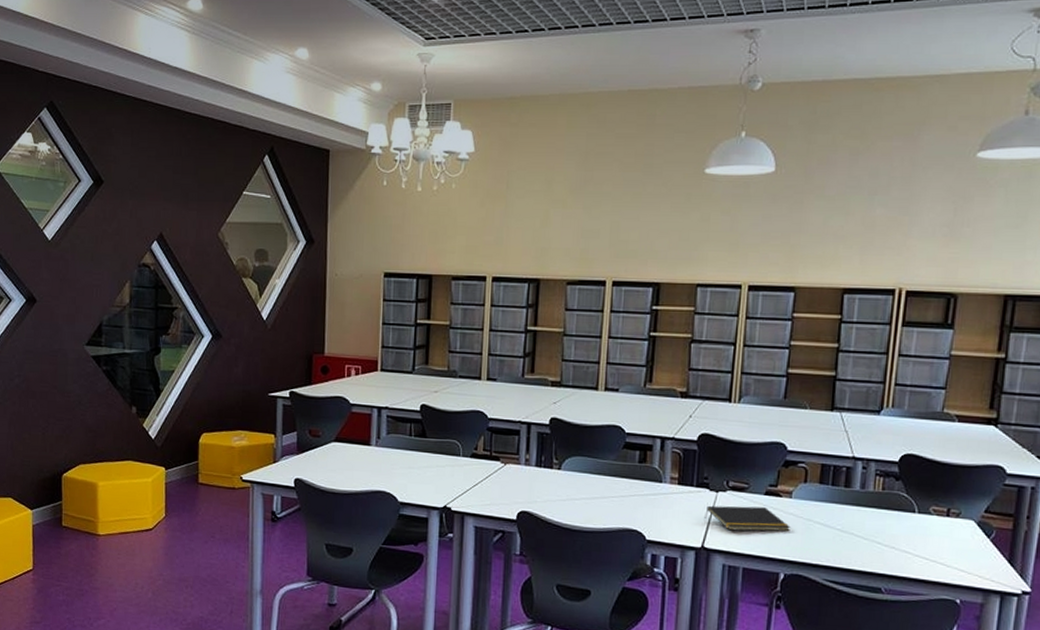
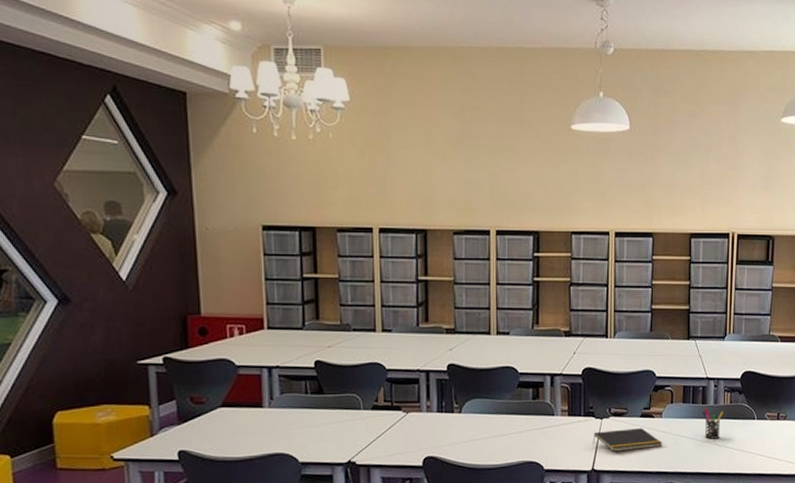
pen holder: none [844,492,873,530] -> present [702,408,724,439]

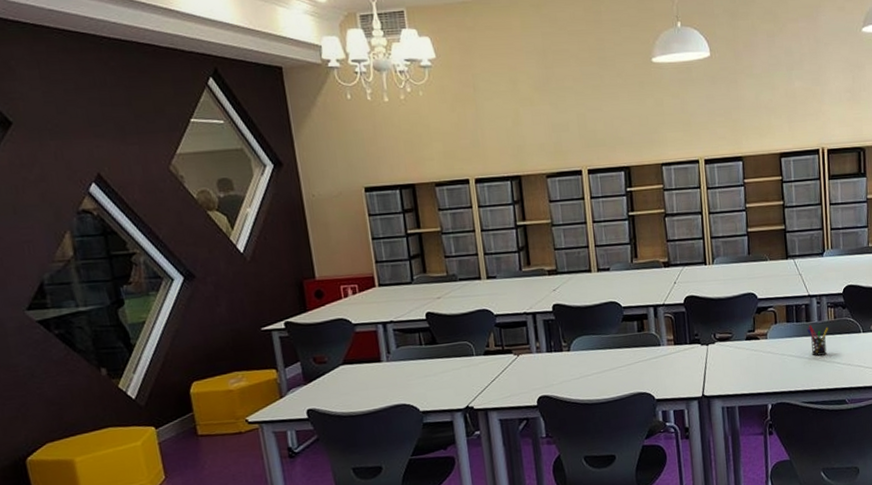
notepad: present [593,428,663,452] -> none [700,351,770,377]

